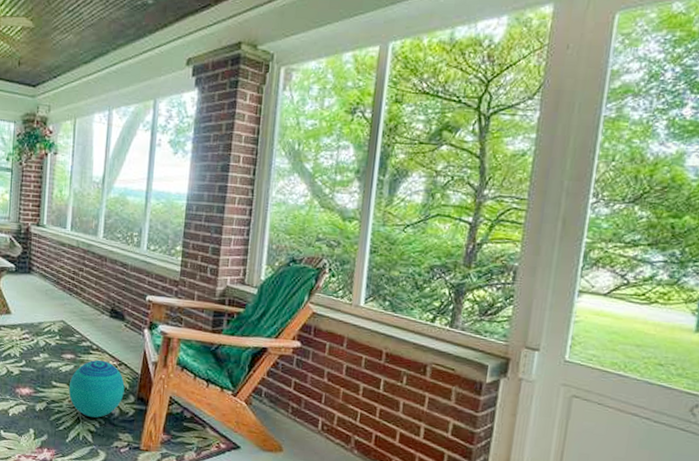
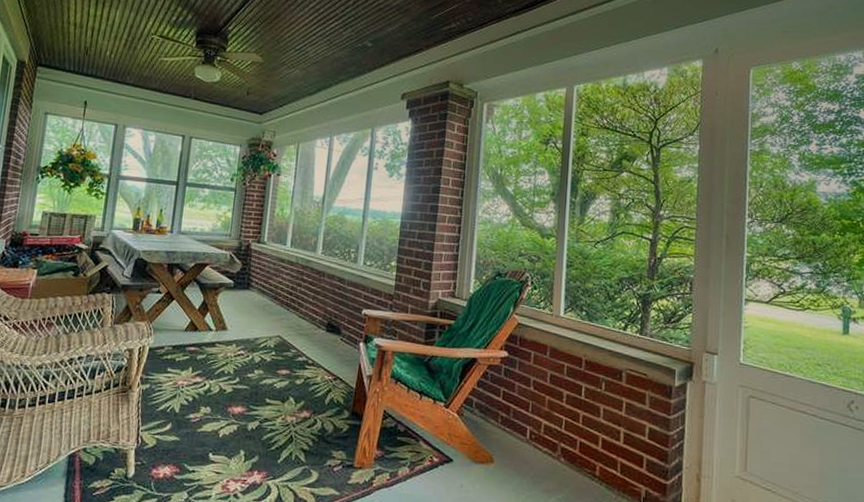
decorative ball: present [68,359,125,418] -> none [282,374,340,435]

